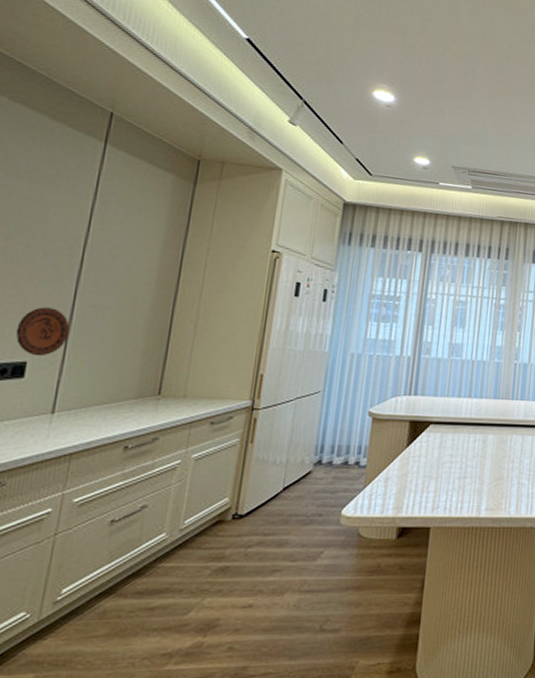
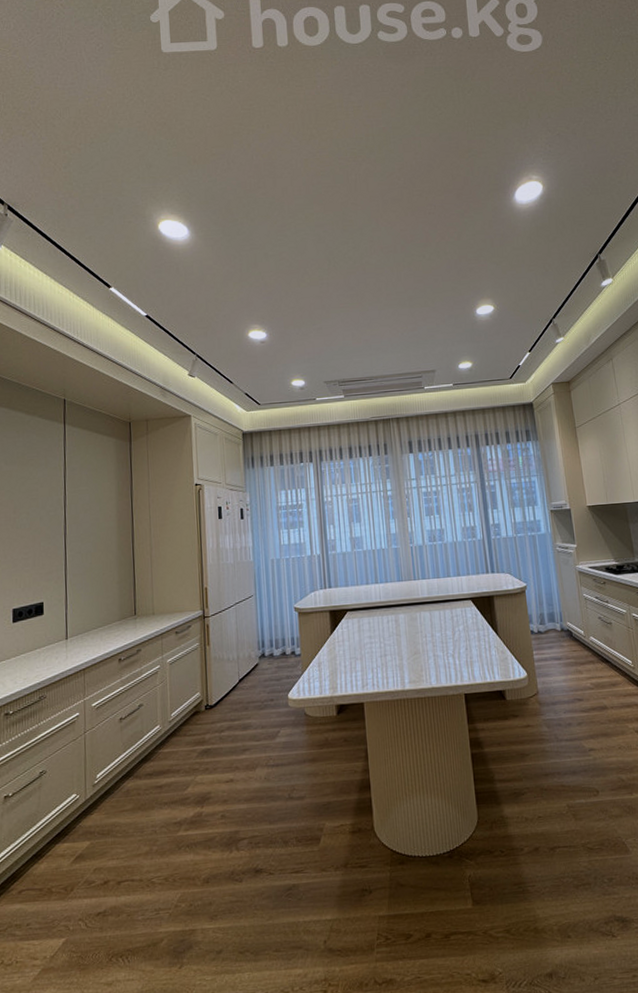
decorative plate: present [15,307,70,357] -> none [32,558,66,597]

